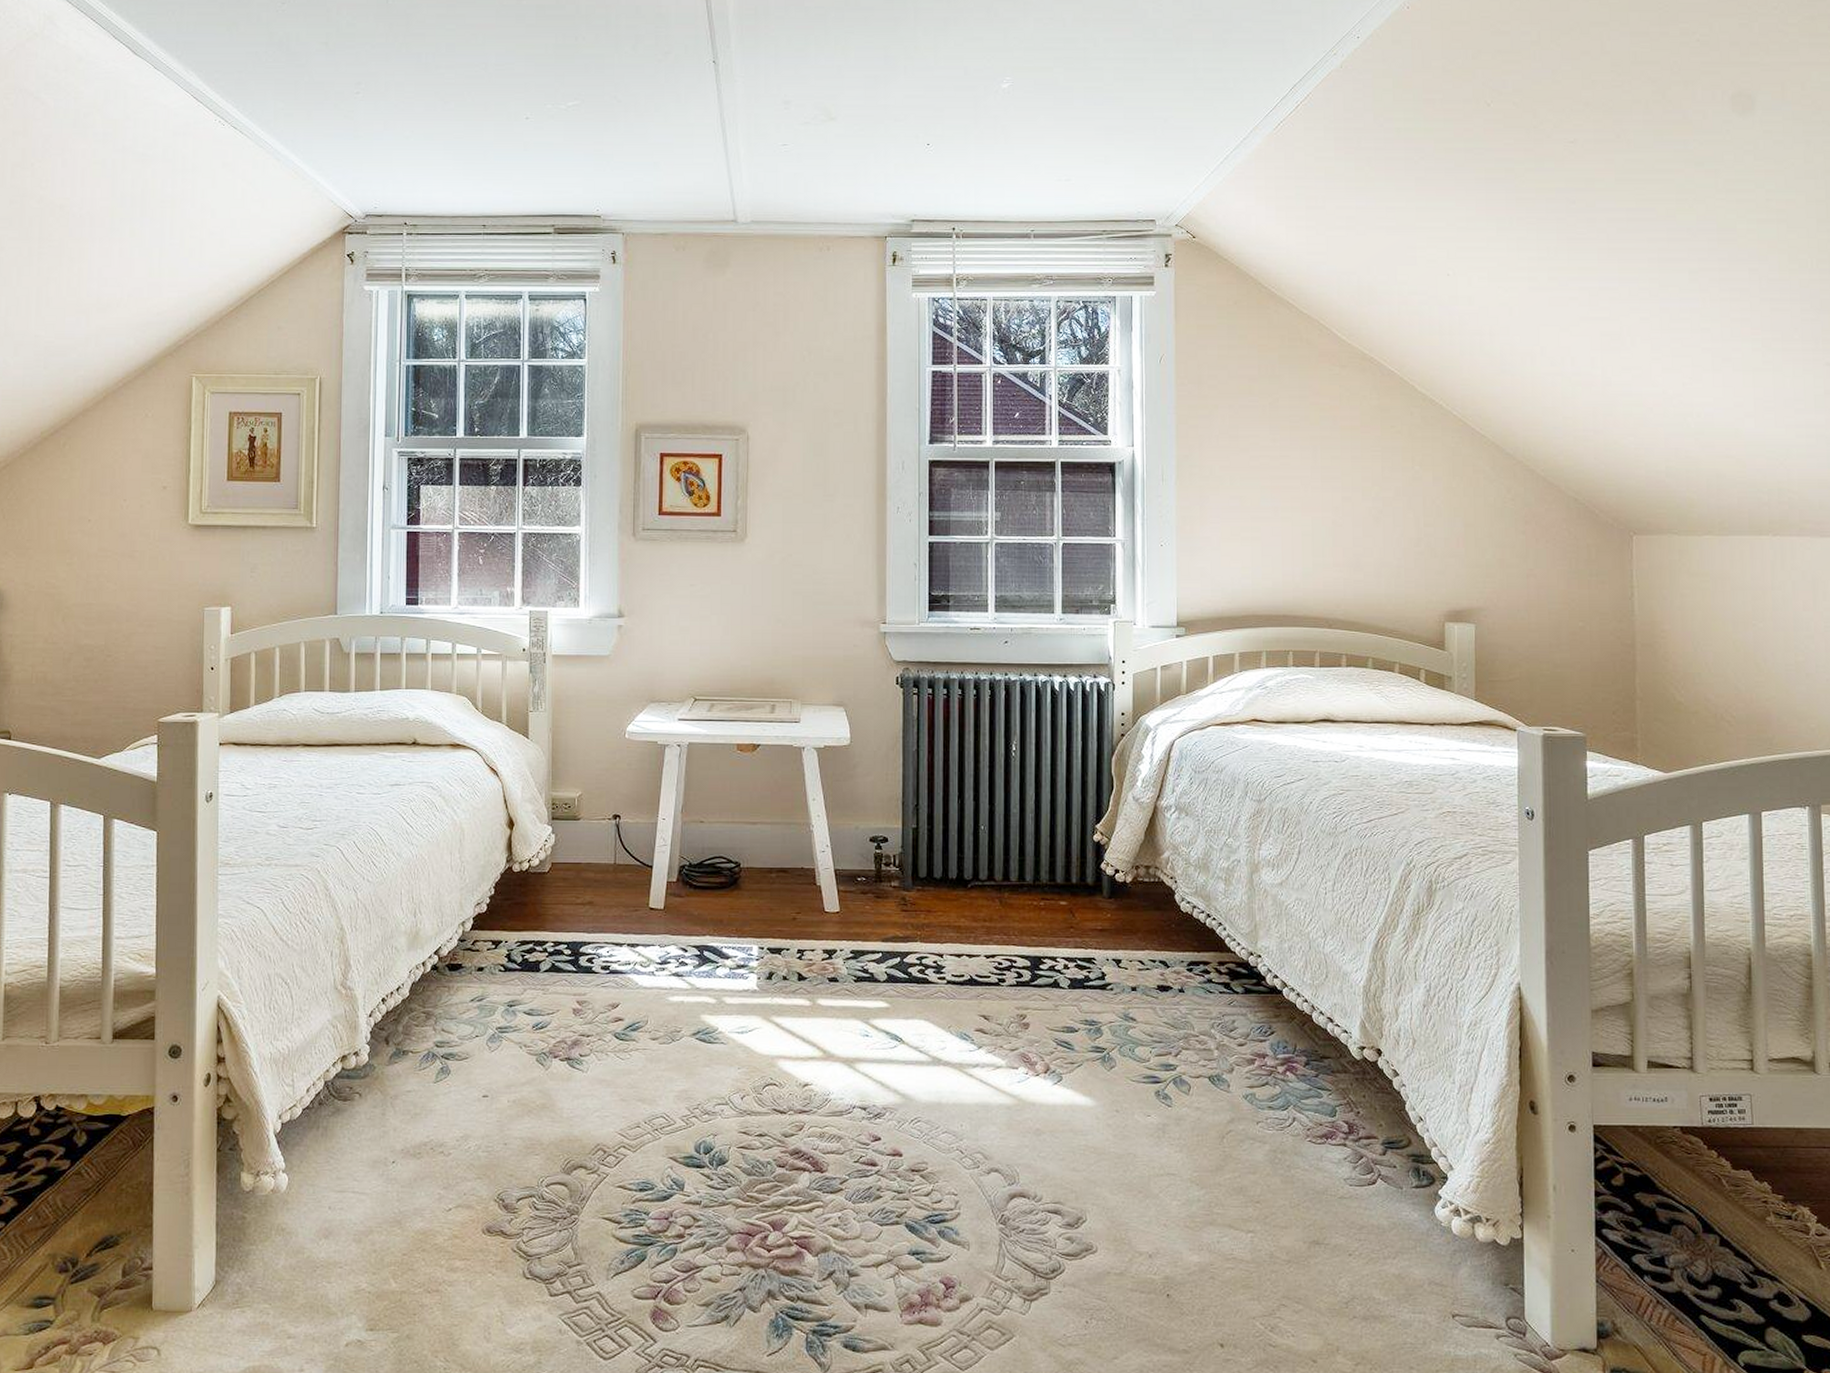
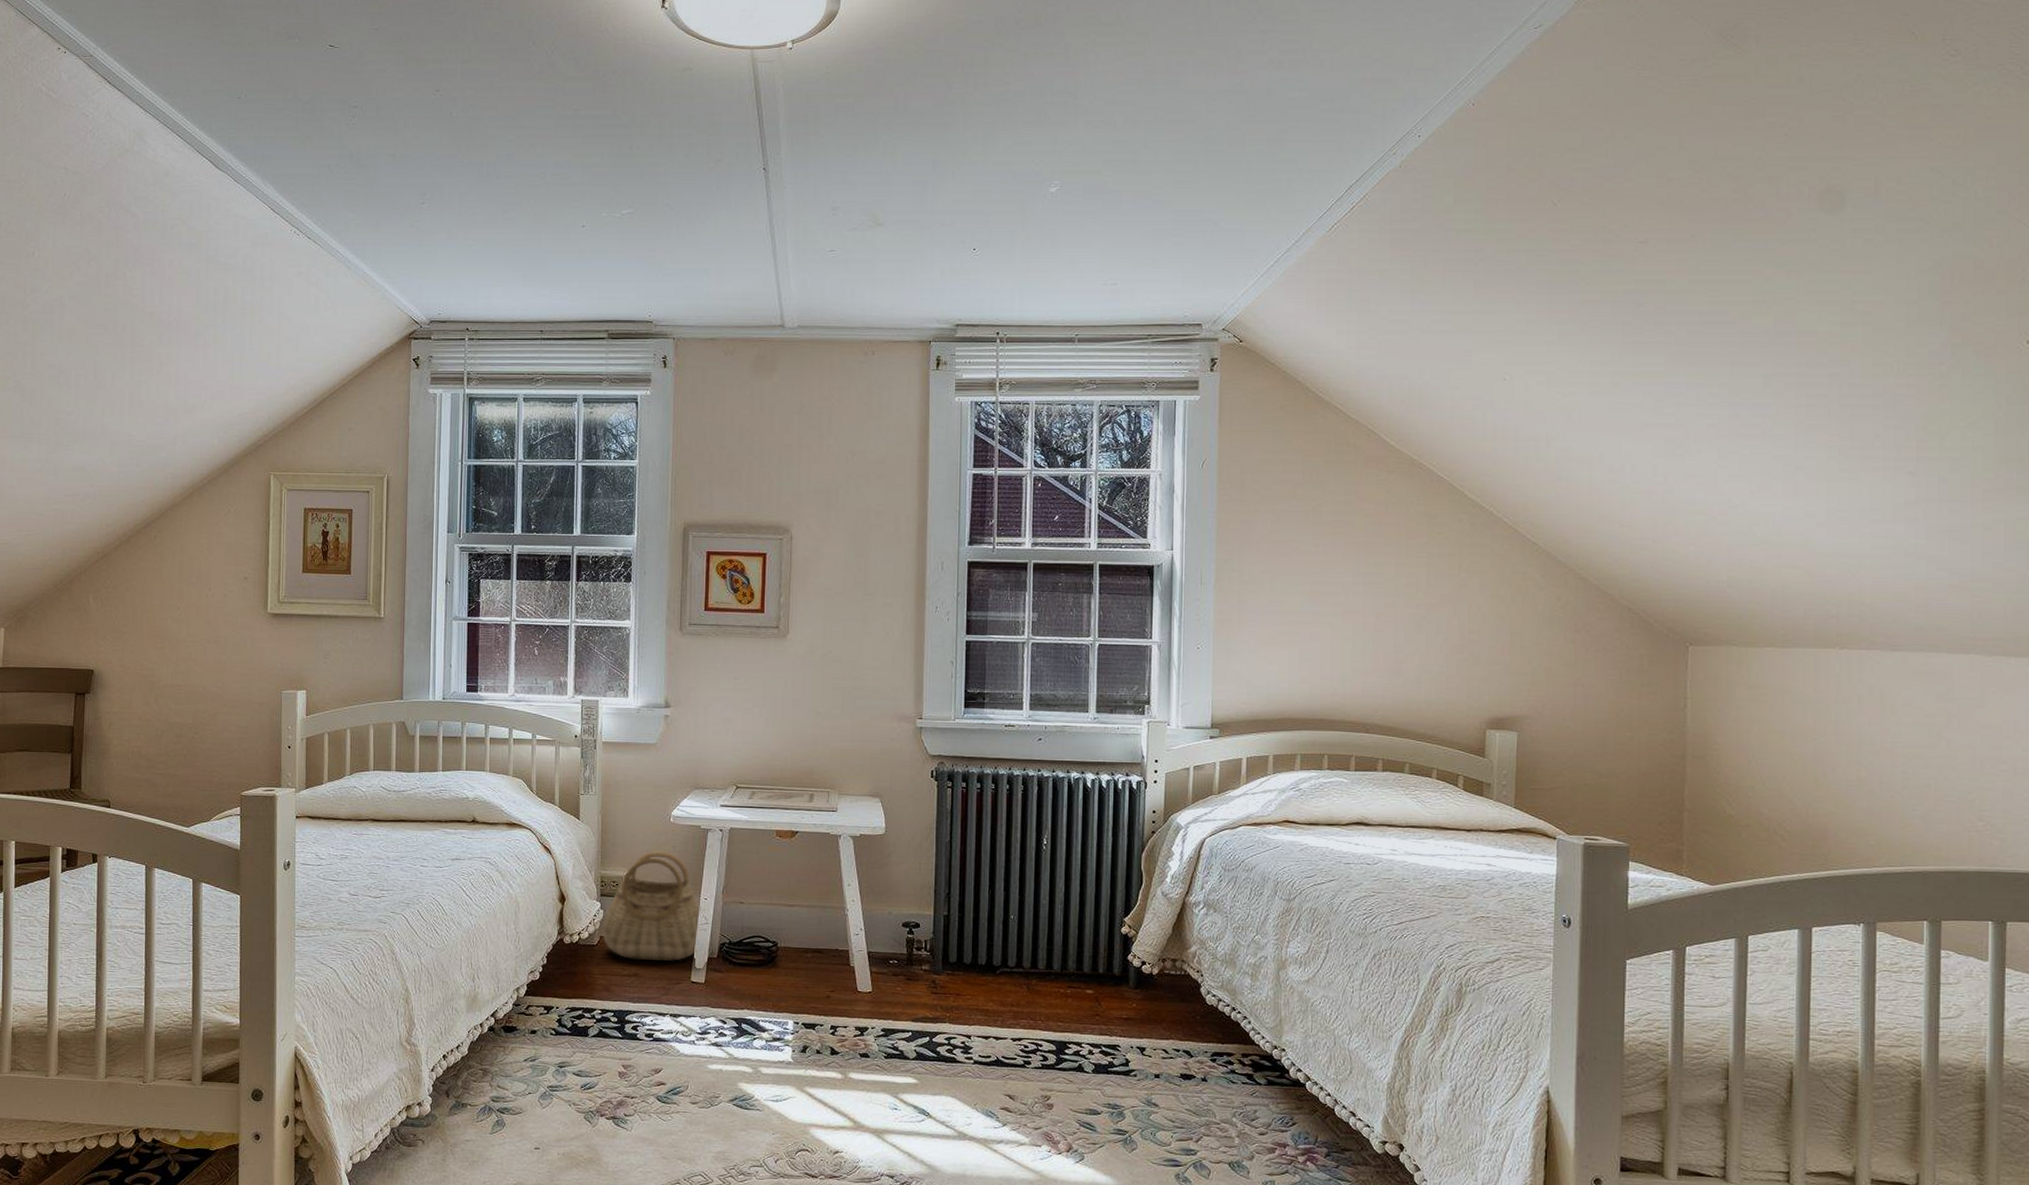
basket: none [553,769,659,888] -> present [601,850,701,961]

